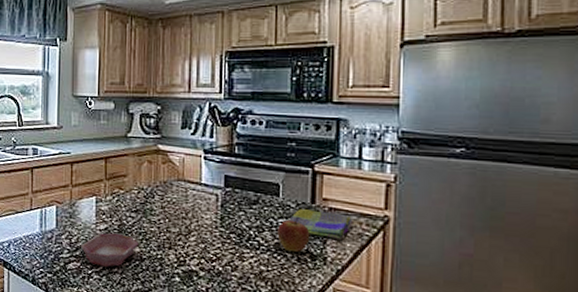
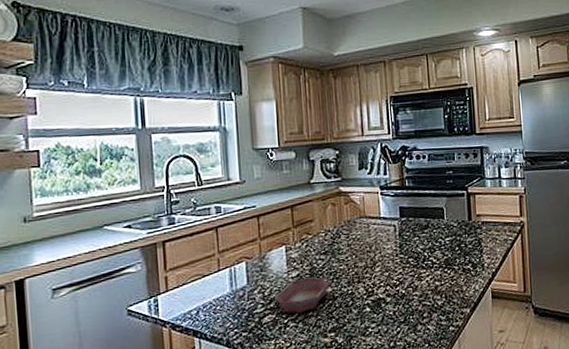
apple: present [277,217,310,253] -> none [445,234,471,265]
dish towel: present [289,209,353,239] -> none [453,225,500,248]

